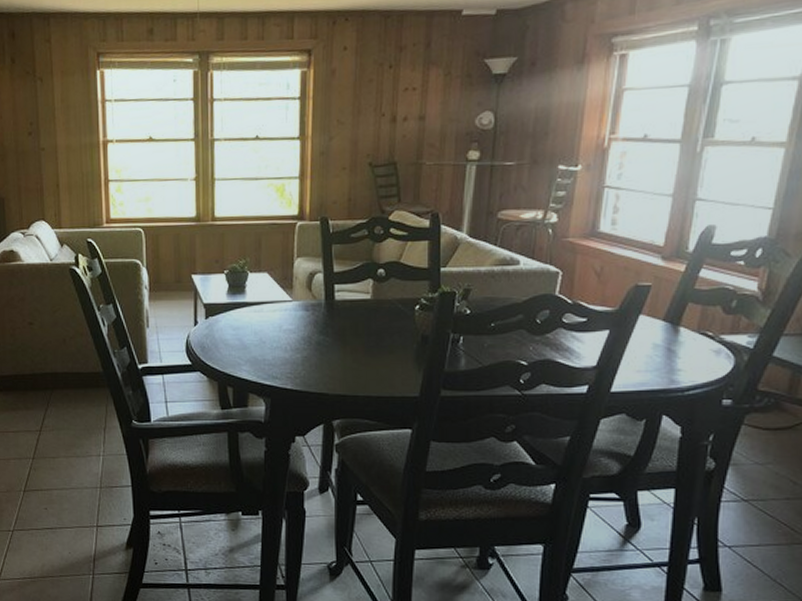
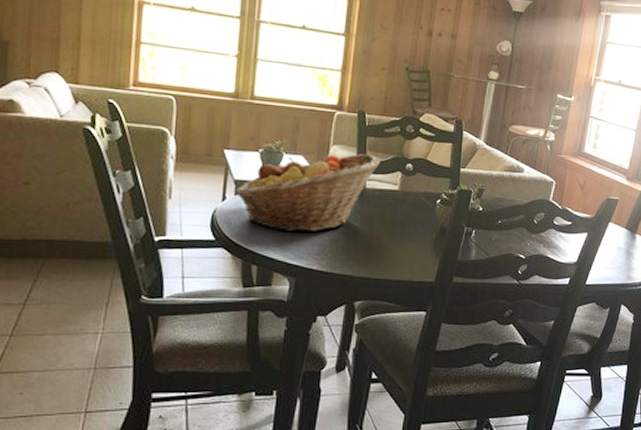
fruit basket: none [205,262,349,351] -> present [235,153,381,232]

